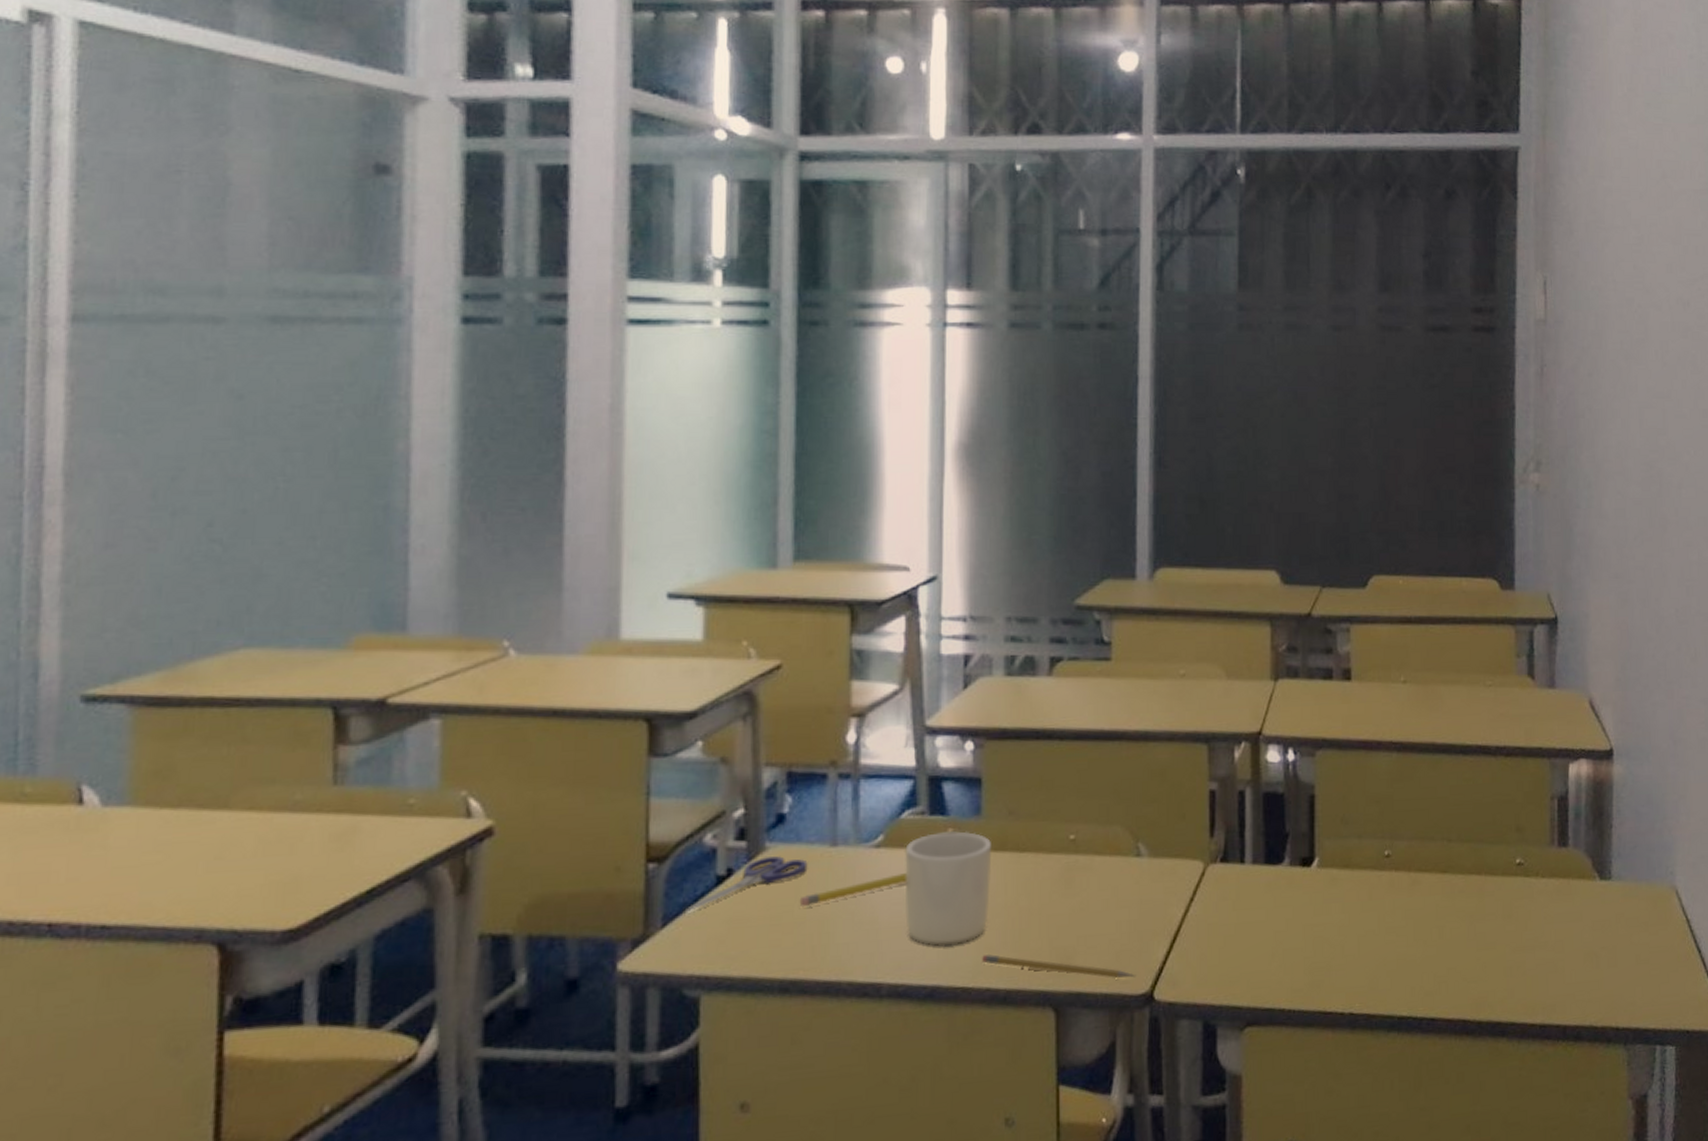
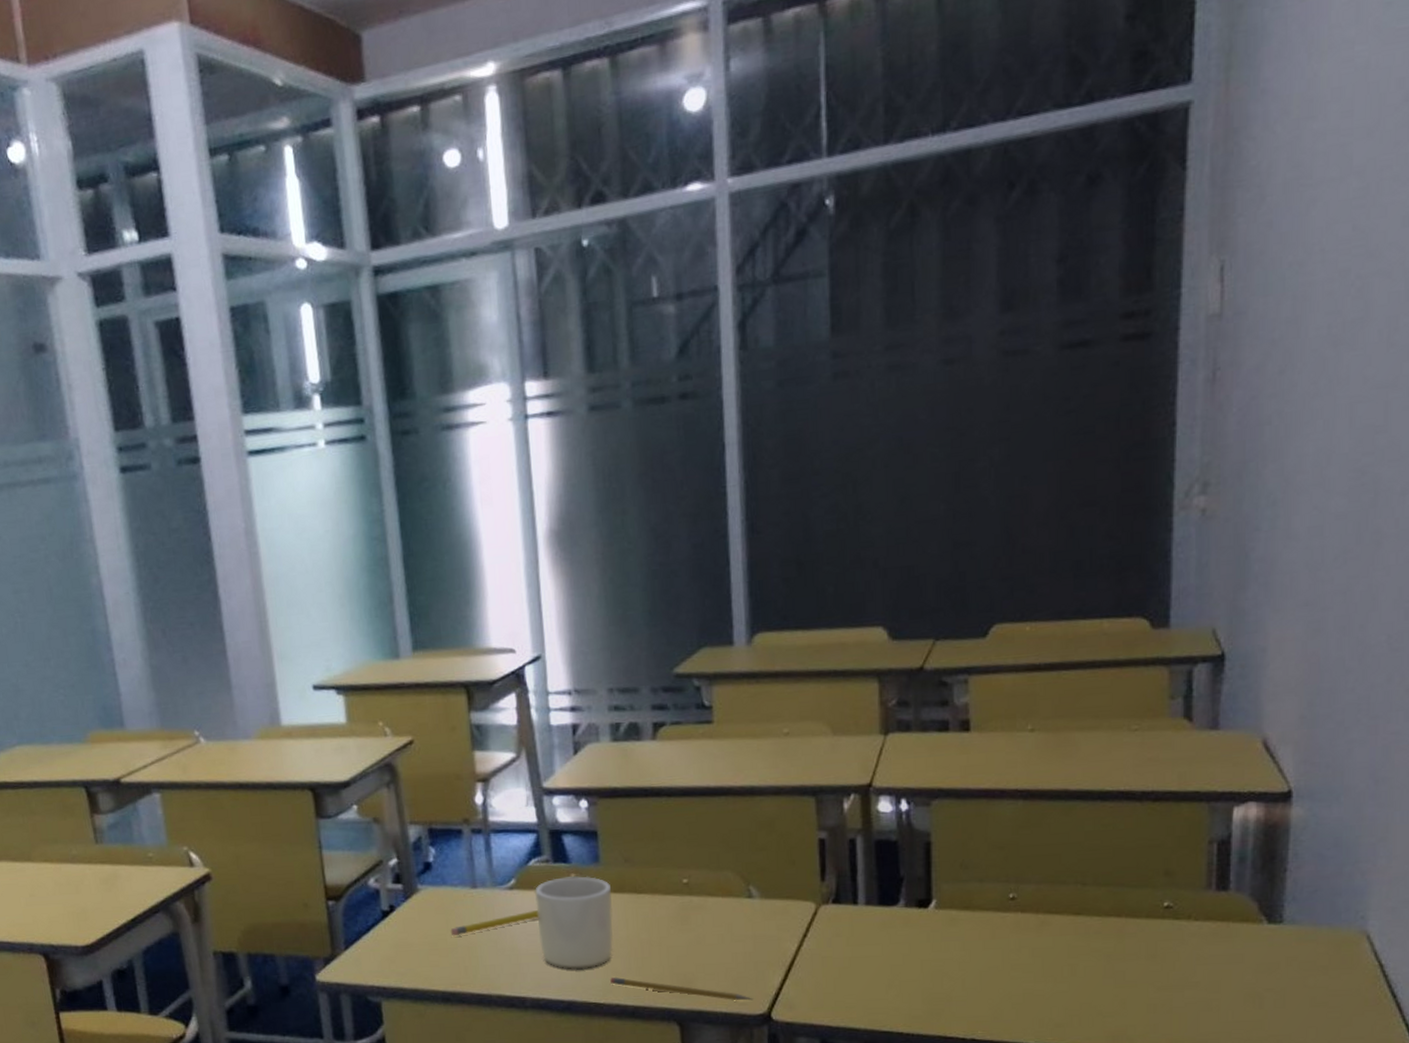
scissors: present [684,856,808,913] -> none [360,896,454,939]

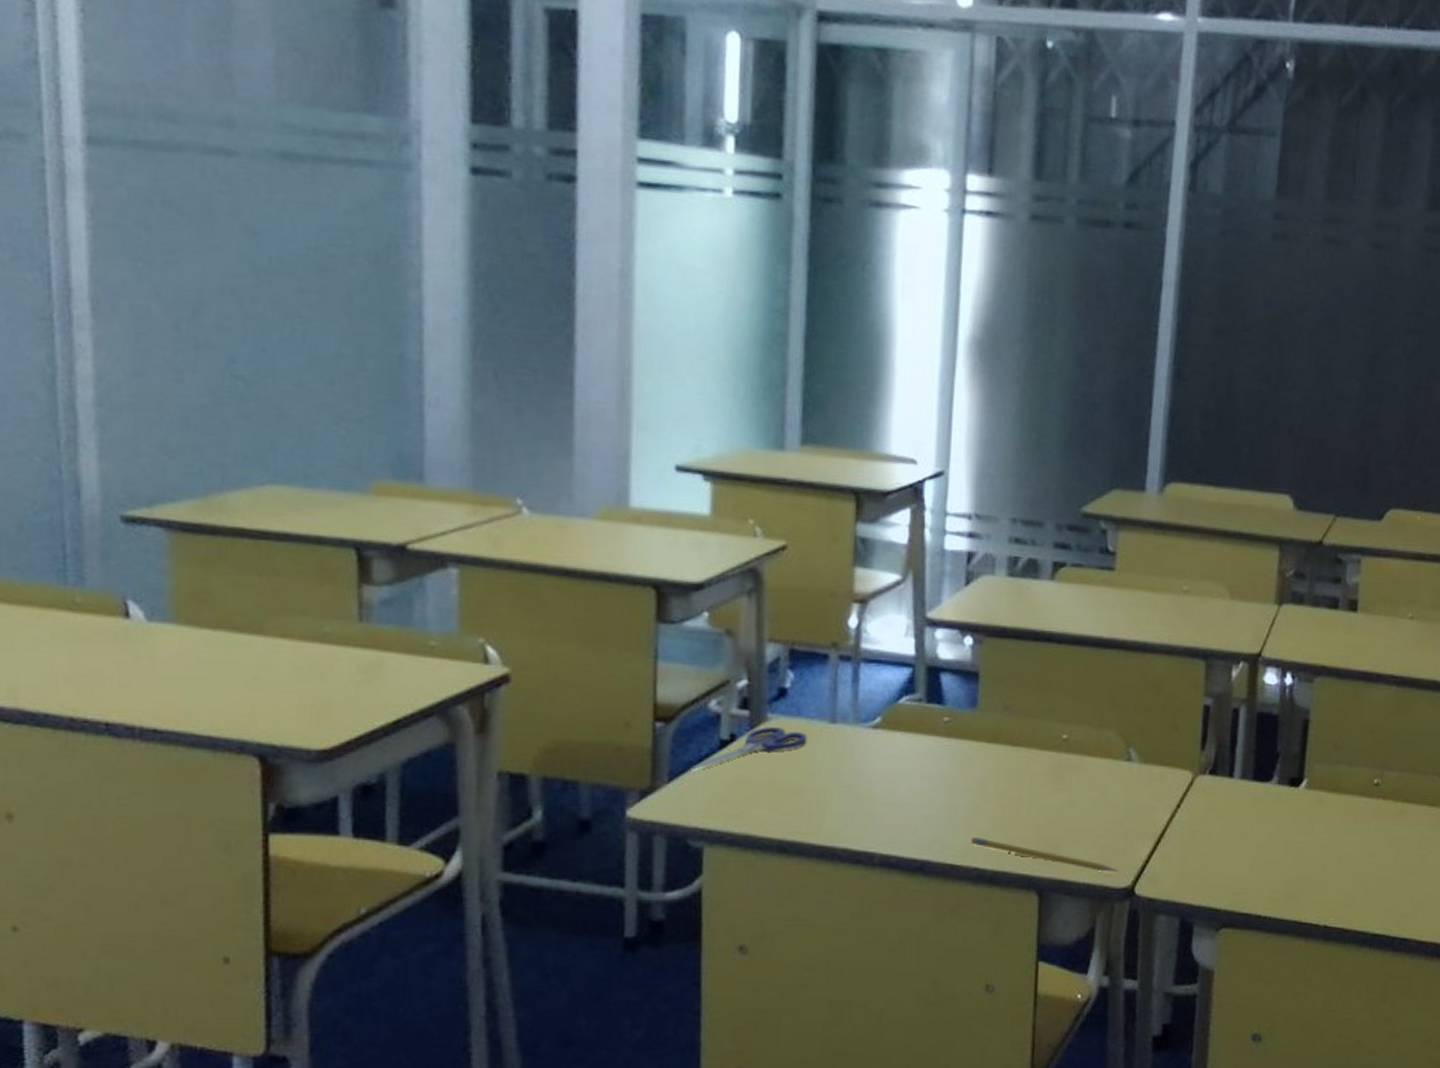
scissors: none [360,896,454,939] -> present [689,727,808,771]
pencil: present [450,910,539,937] -> none [798,755,903,777]
mug: present [535,876,614,969] -> none [899,720,987,826]

